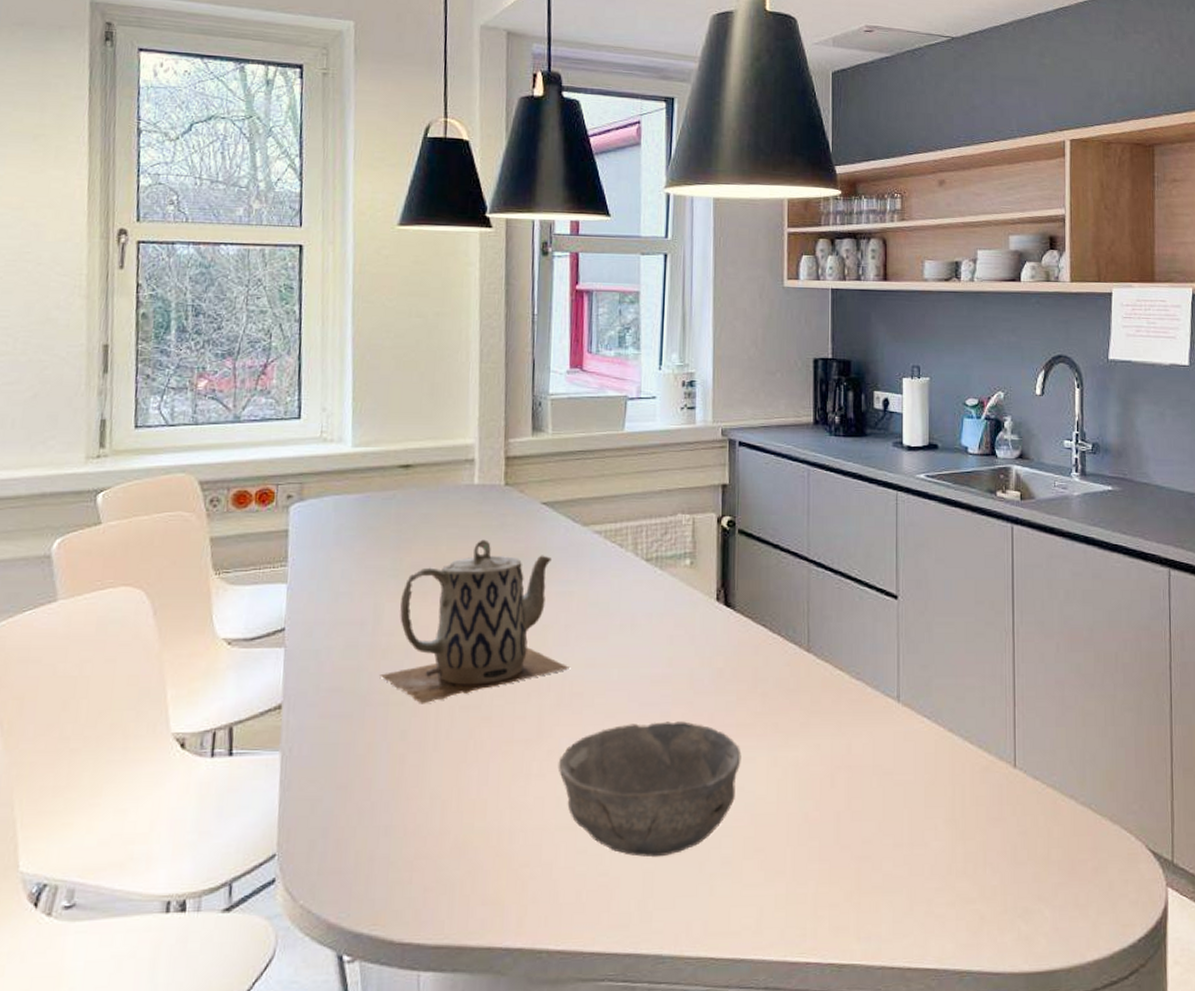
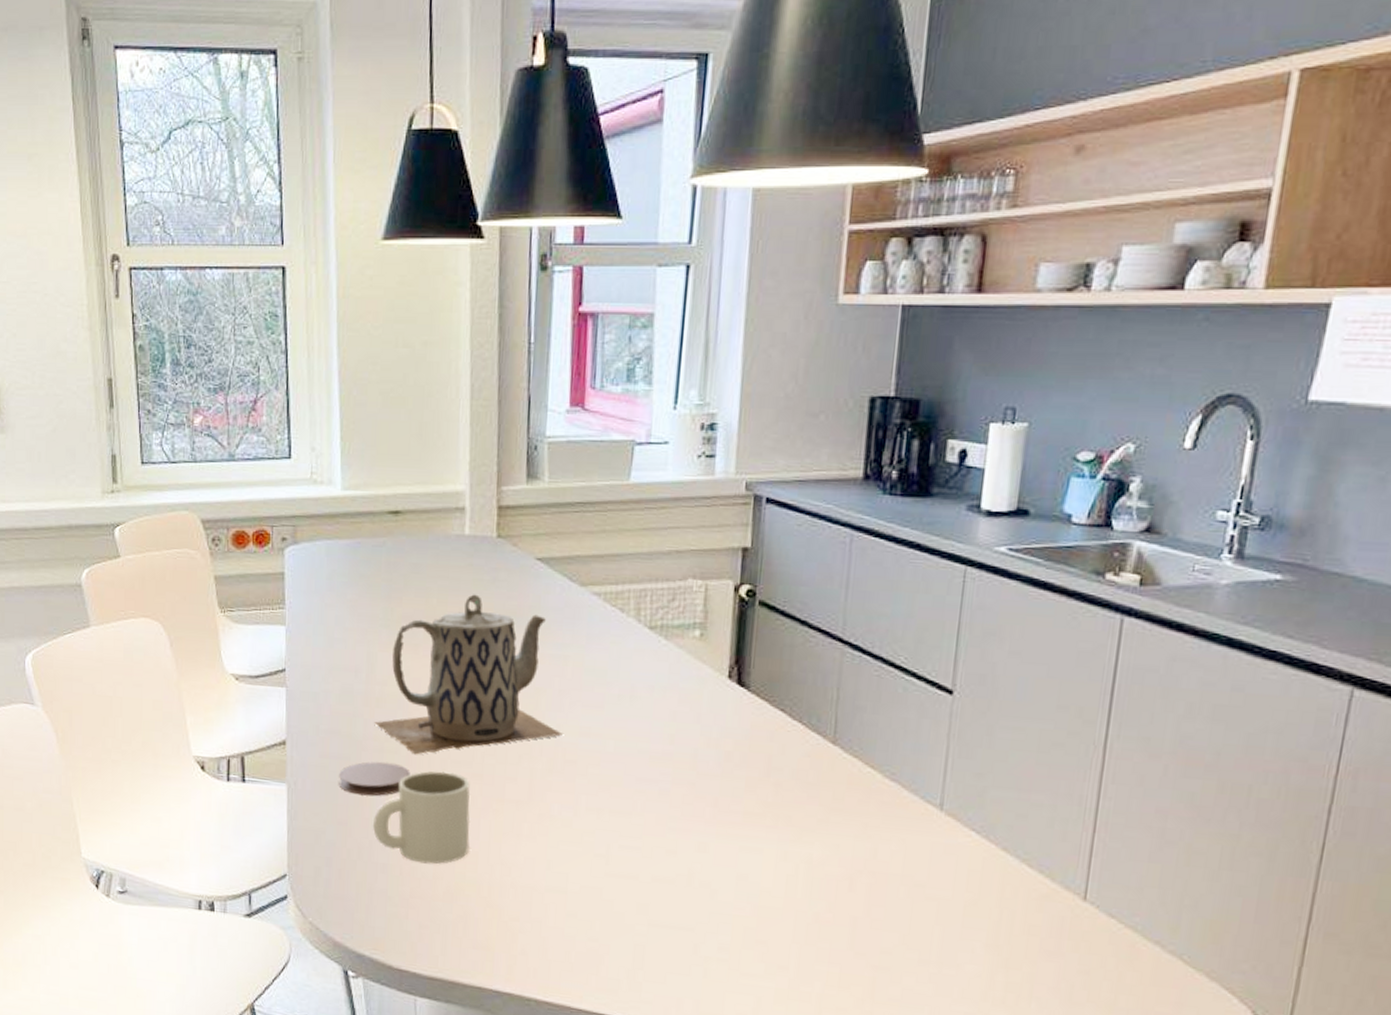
coaster: none [339,715,417,754] -> present [339,761,410,796]
mug: none [376,718,479,819] -> present [373,770,471,865]
bowl: present [558,721,741,858] -> none [549,798,747,933]

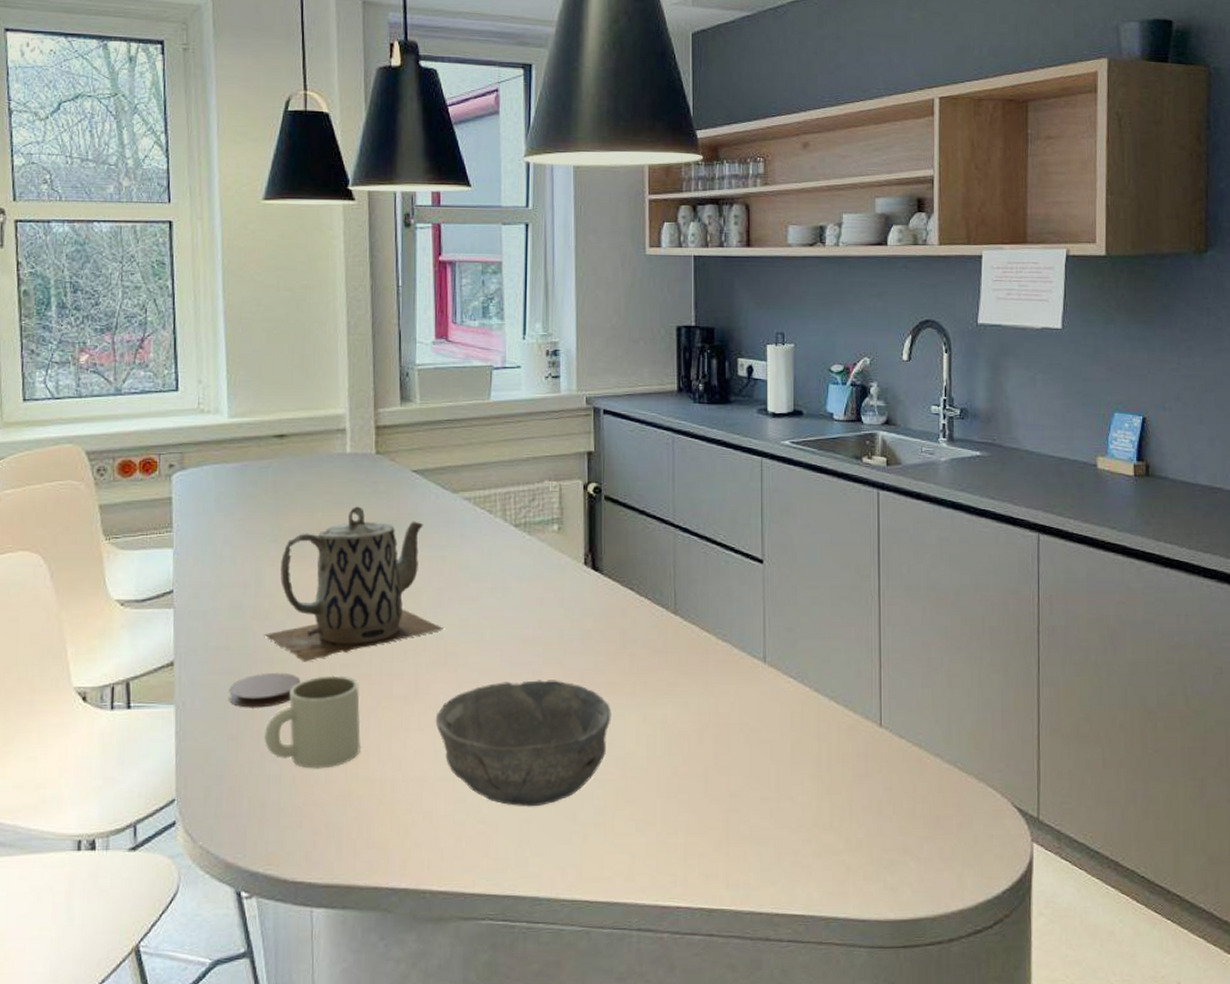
bowl: none [549,798,747,933] -> present [435,680,611,807]

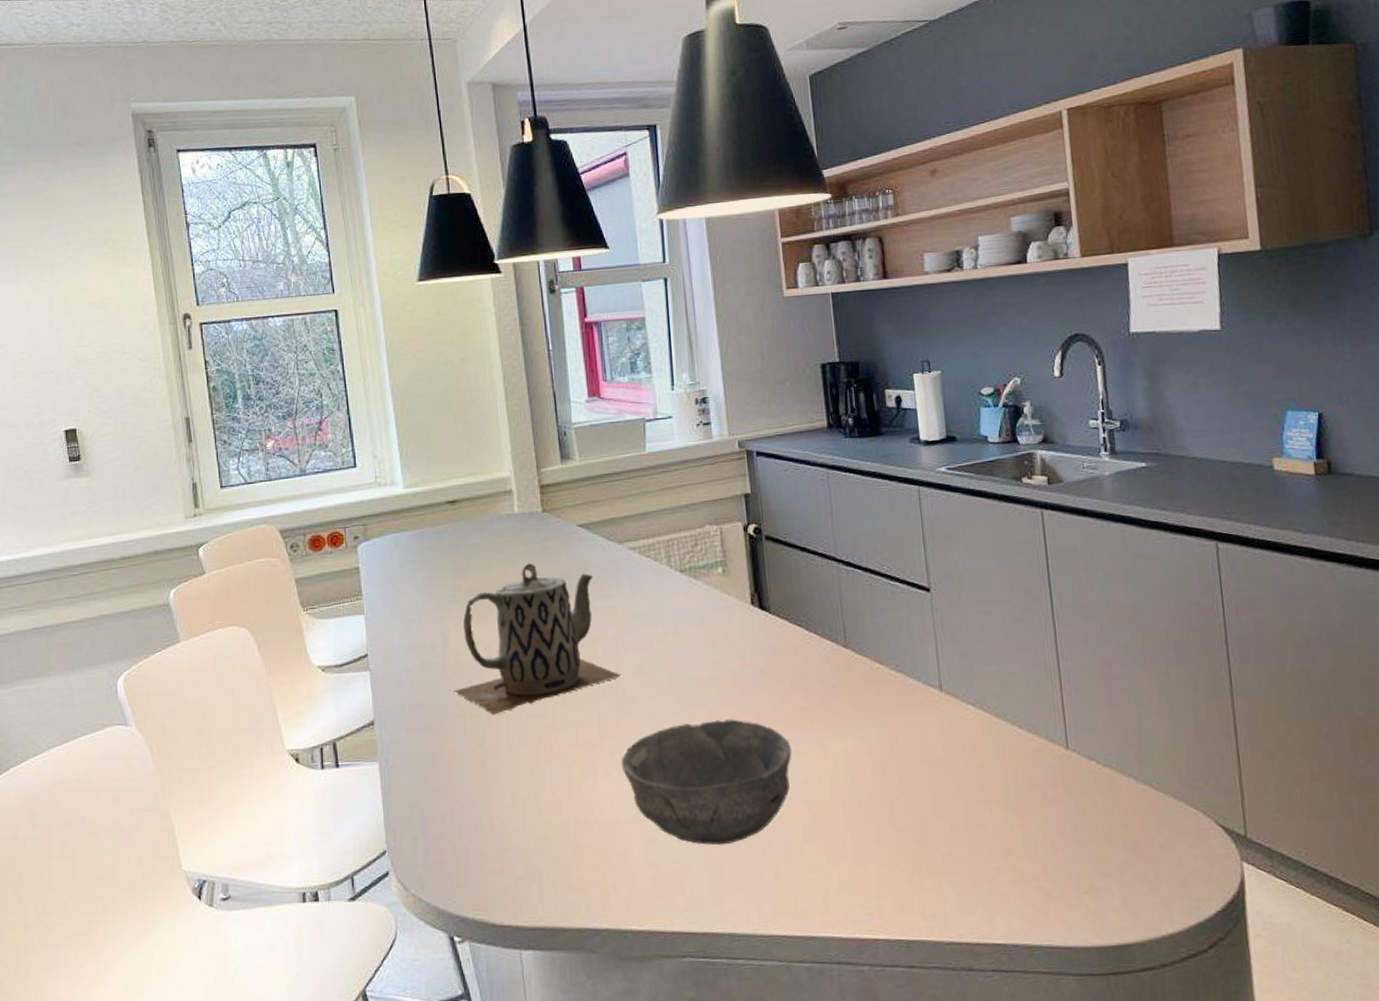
coaster: present [229,672,301,708] -> none [426,726,492,762]
mug: present [265,675,361,769] -> none [462,726,553,817]

